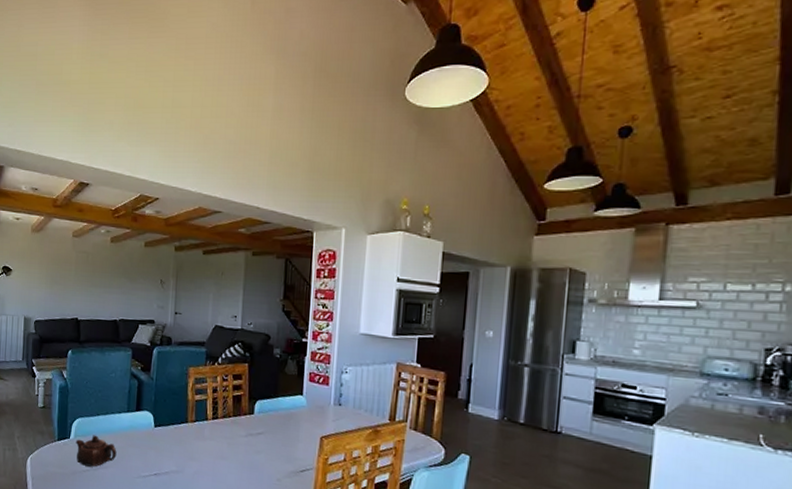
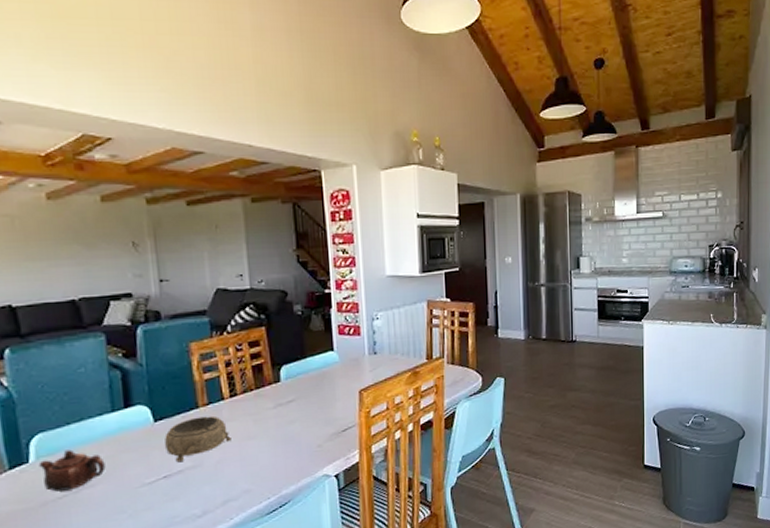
decorative bowl: none [159,430,208,465] -> present [165,416,231,463]

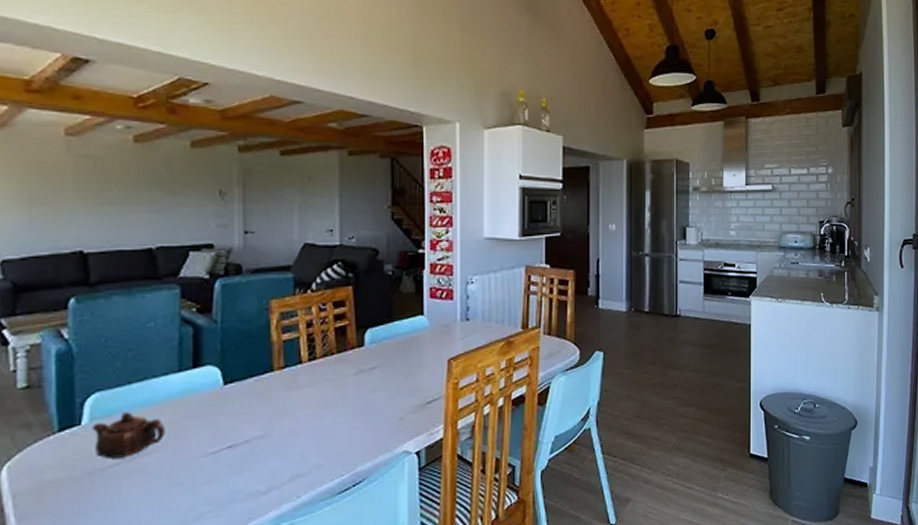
decorative bowl: present [165,416,231,463] -> none [234,380,306,431]

